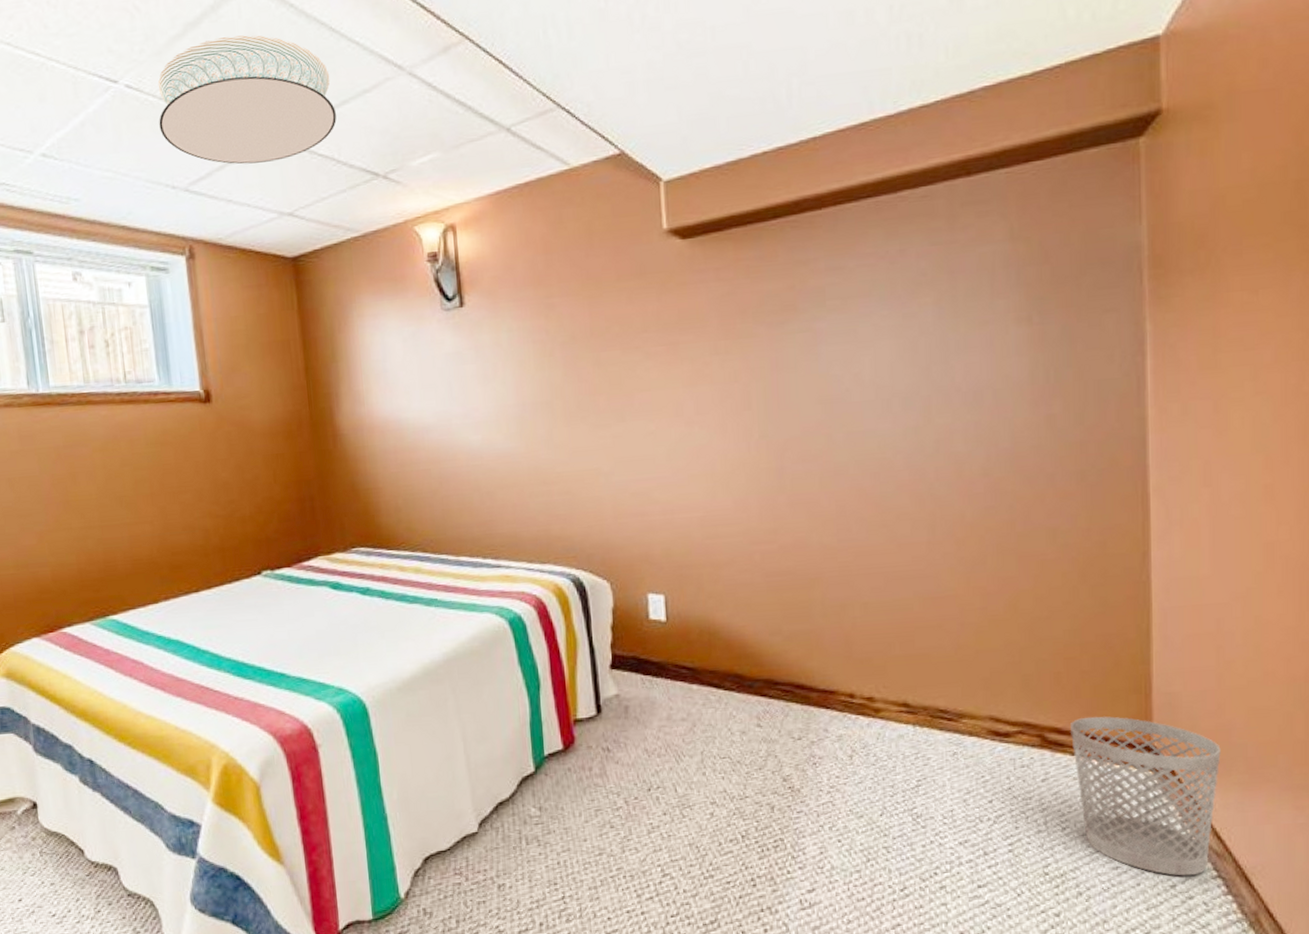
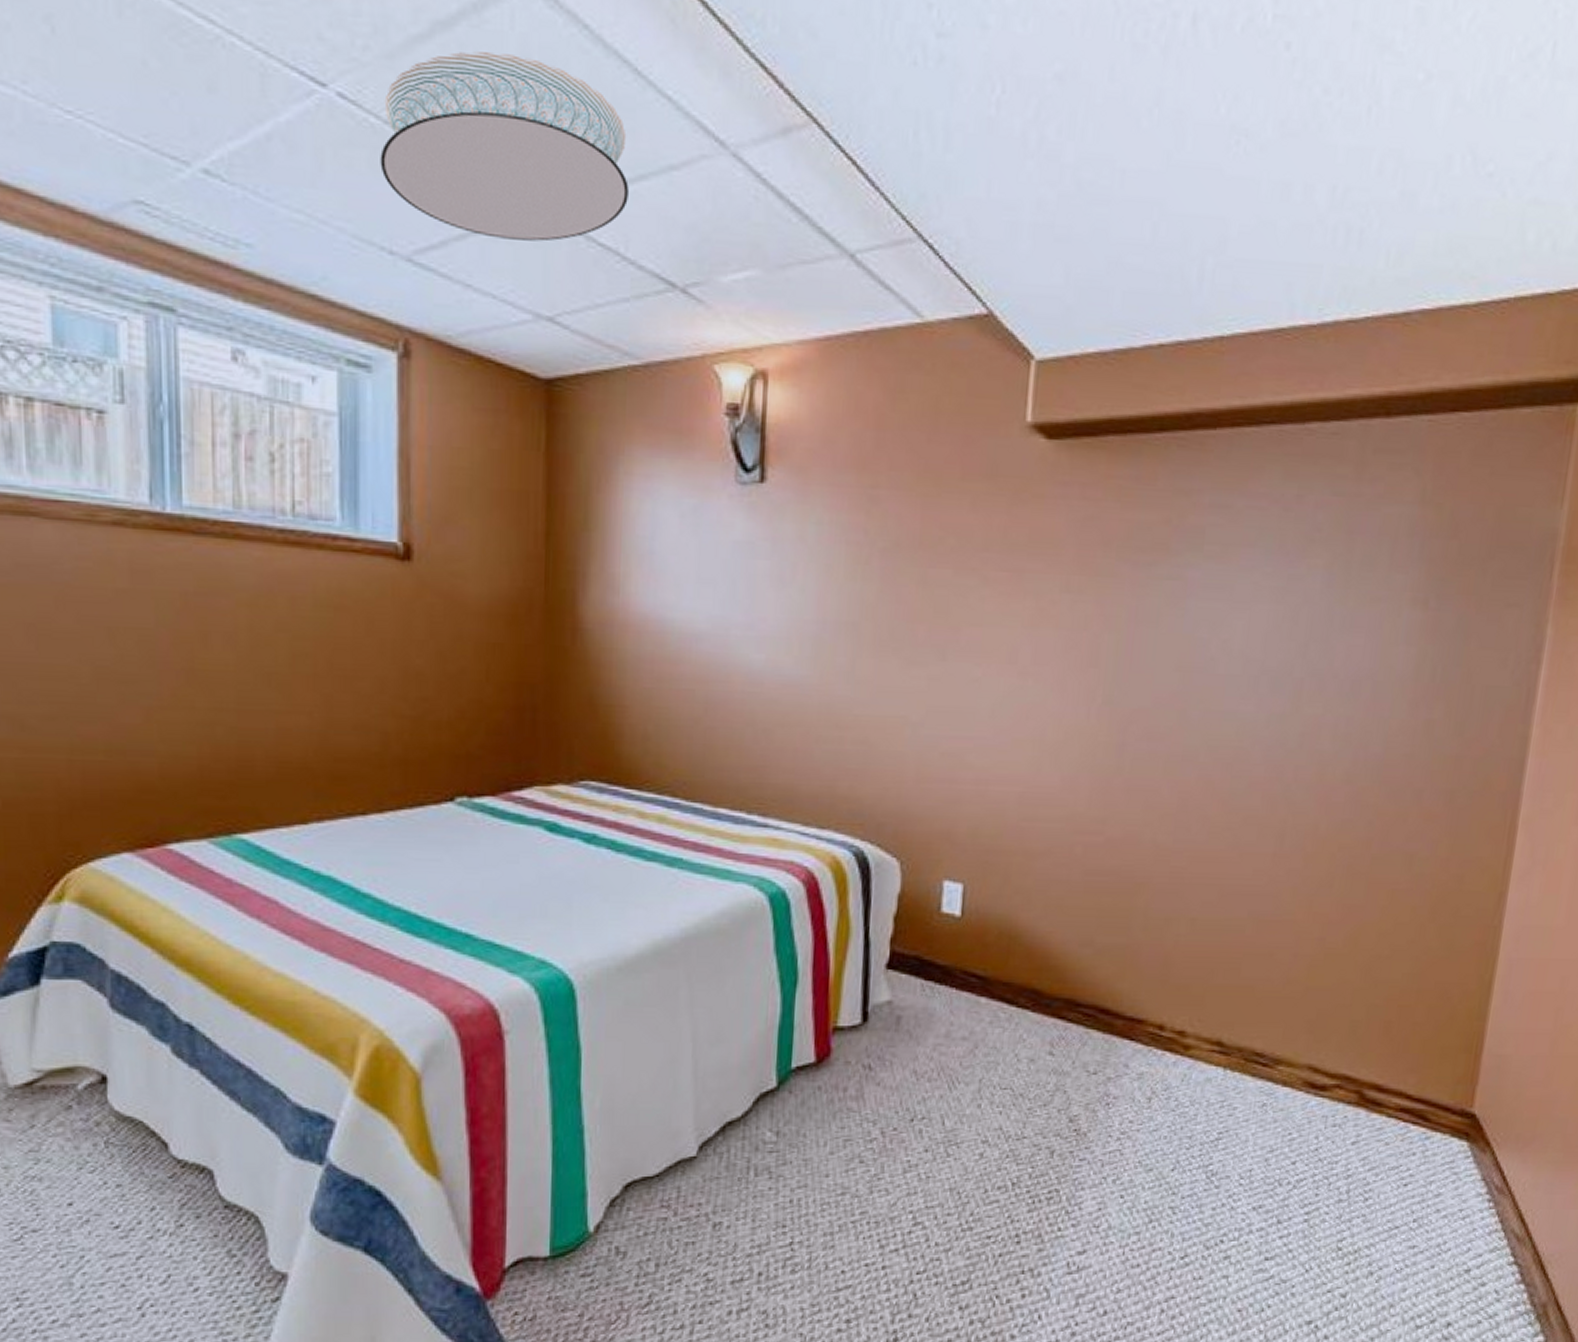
wastebasket: present [1071,716,1221,876] -> none [1387,1075,1541,1260]

